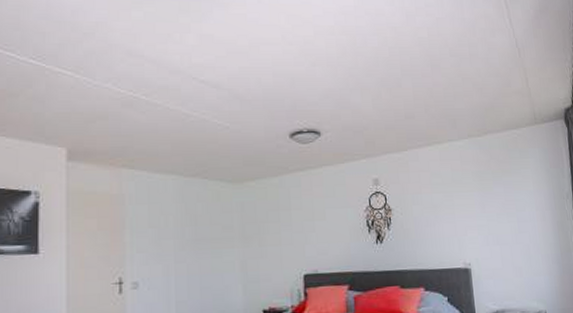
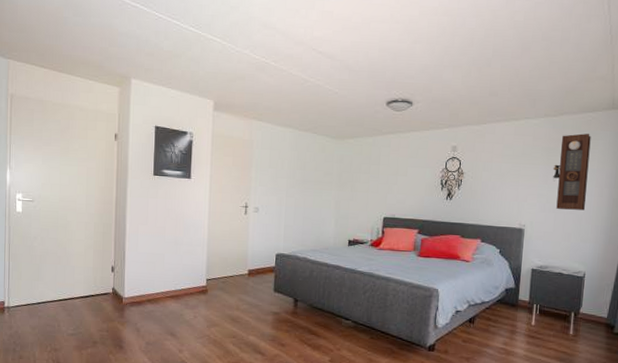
pendulum clock: none [488,152,531,240] -> present [552,133,591,210]

